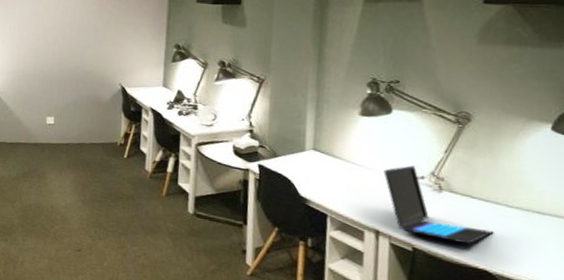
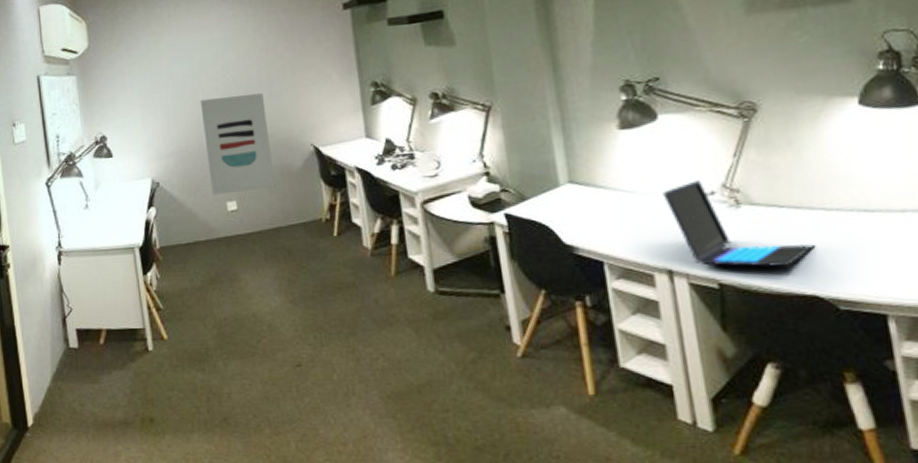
wall art: none [36,34,90,112] -> present [200,93,275,195]

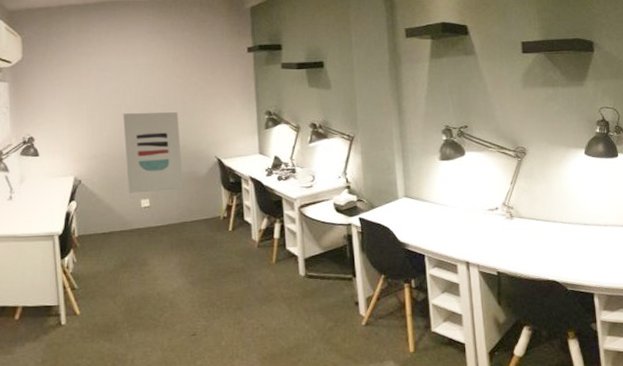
laptop: present [662,180,816,268] -> none [465,199,556,261]

